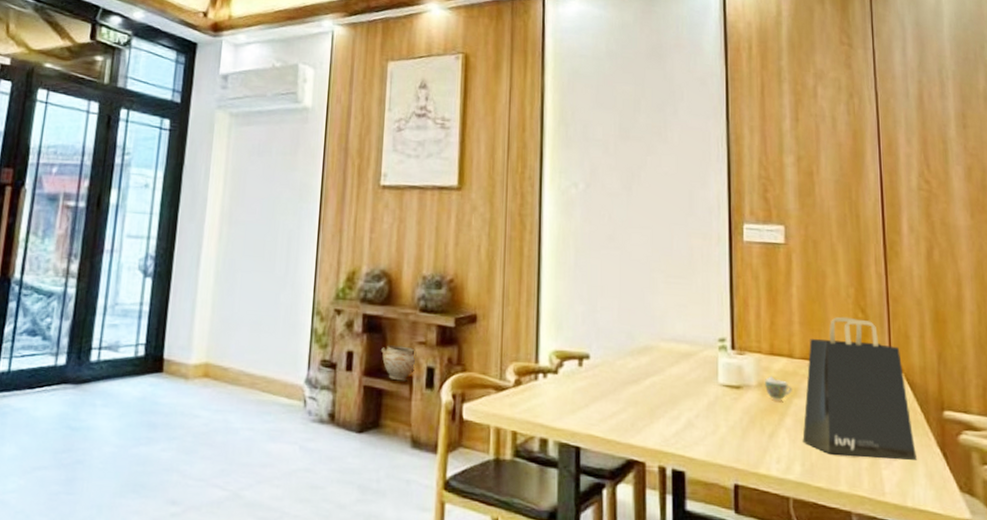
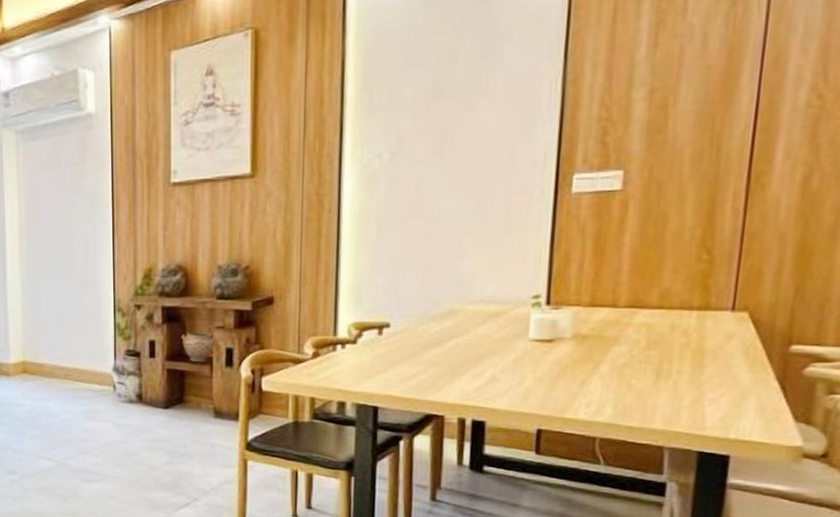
teacup: present [764,376,792,401] -> none [580,327,612,350]
shopping bag: present [802,316,917,460] -> none [617,260,749,396]

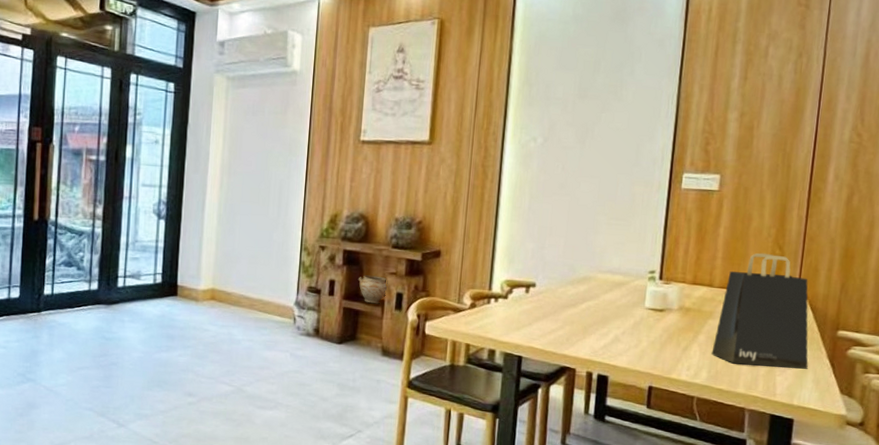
shopping bag: none [617,260,749,396] -> present [711,253,808,369]

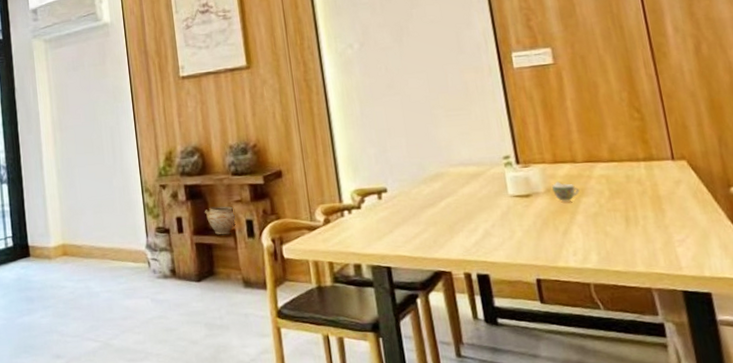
teacup: none [684,302,708,322] -> present [551,182,580,203]
shopping bag: present [711,253,808,369] -> none [590,118,709,241]

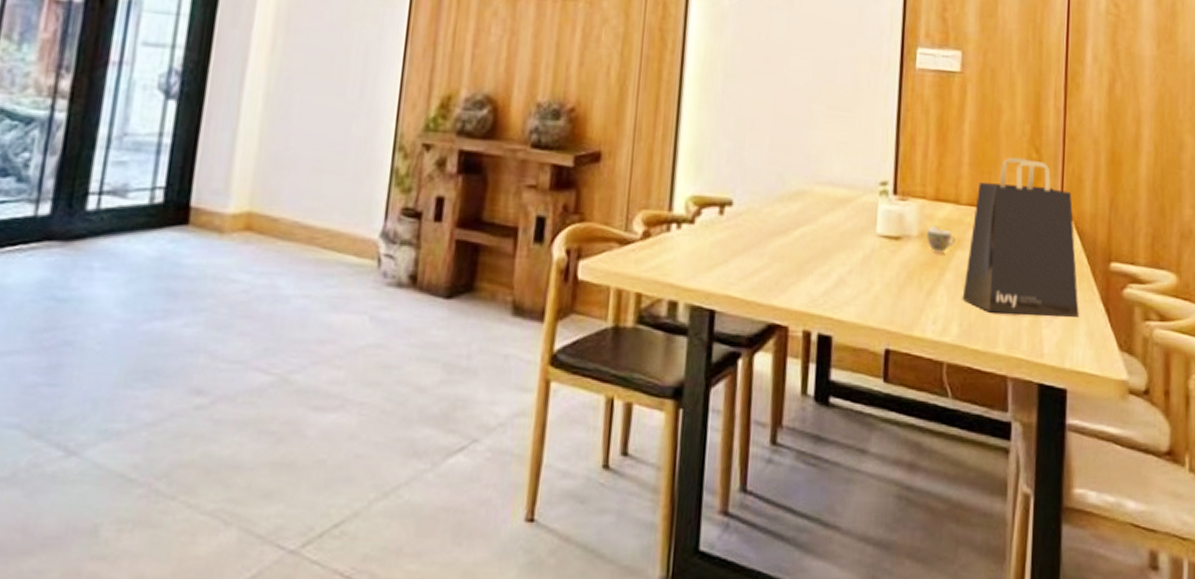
ceramic pot: present [204,206,237,235] -> none [479,189,525,234]
shopping bag: none [590,118,709,241] -> present [962,157,1079,317]

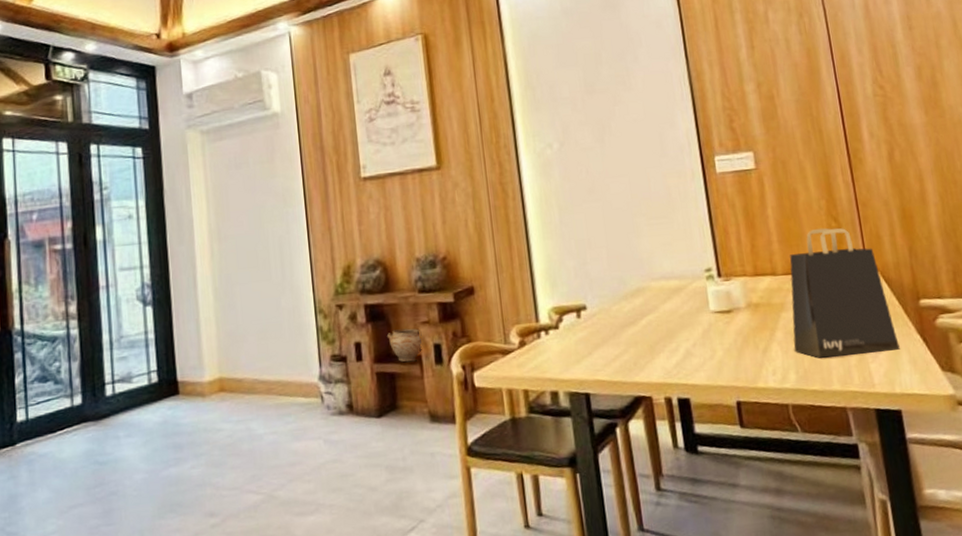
ceramic pot: none [479,189,525,234] -> present [386,328,424,362]
teacup: present [926,225,956,254] -> none [752,296,779,318]

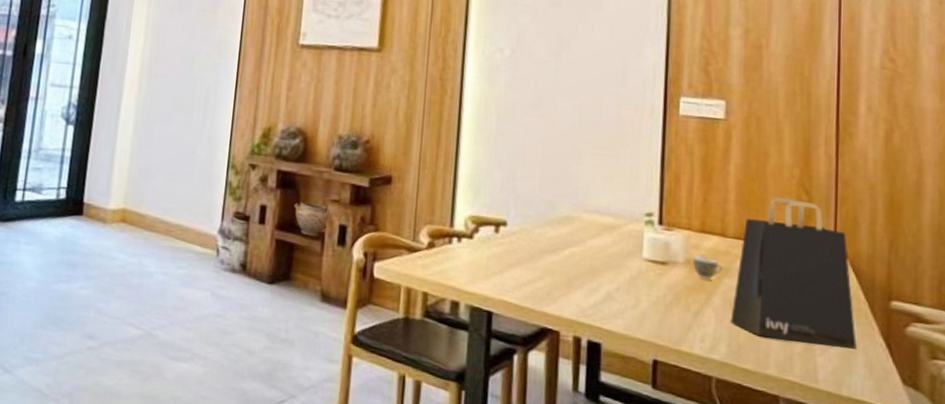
teacup: none [752,296,779,318] -> present [692,254,723,280]

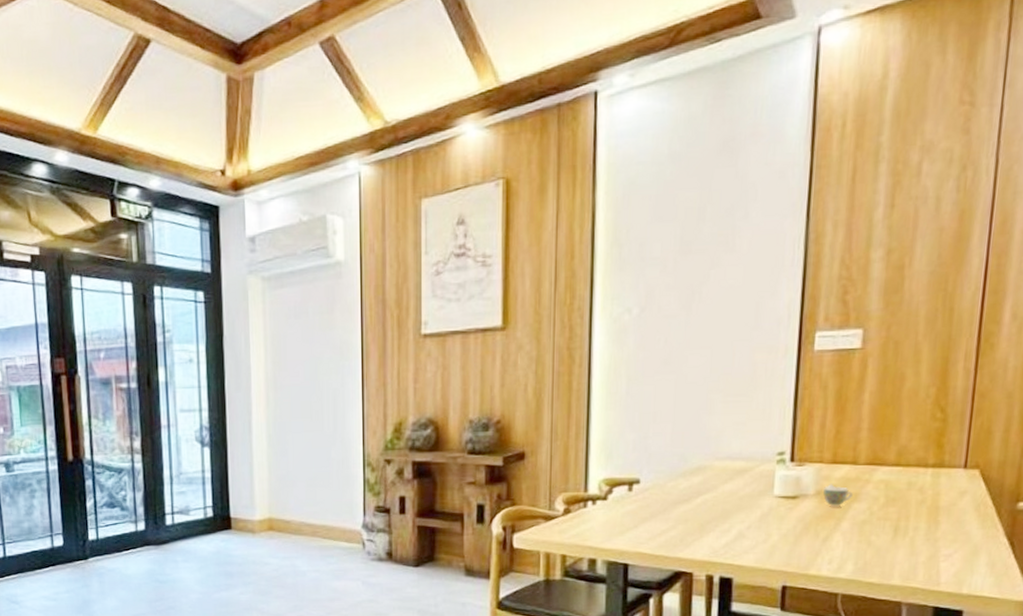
ceramic pot: present [293,201,330,237] -> none [431,487,468,519]
shopping bag: present [730,197,857,349] -> none [858,418,981,552]

